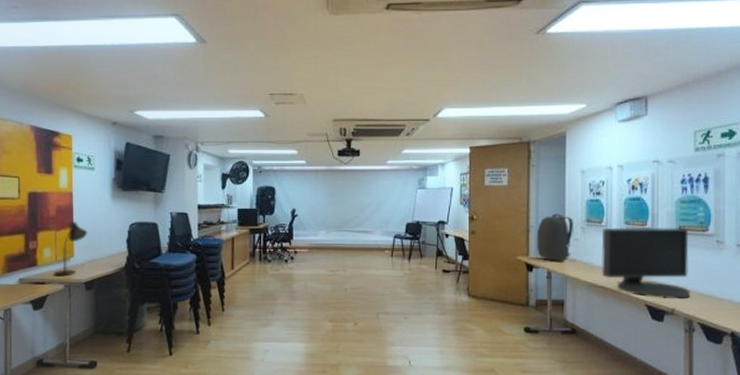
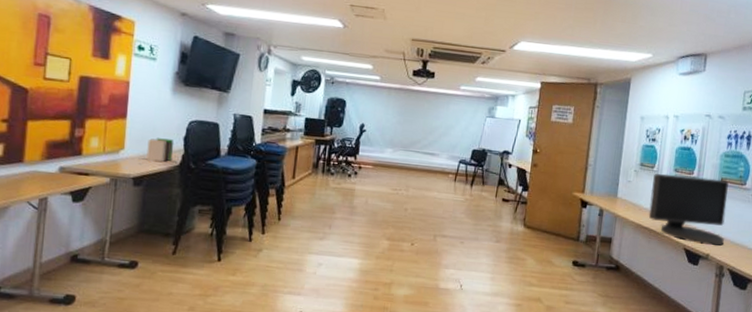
desk lamp: present [54,222,88,276] -> none [100,112,142,169]
books: none [94,243,119,266] -> present [146,138,174,163]
backpack: present [537,213,576,261] -> none [592,154,629,202]

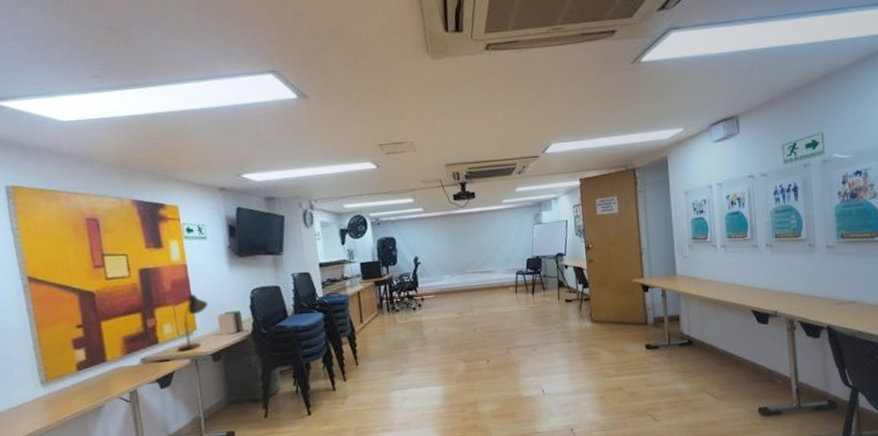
desk lamp: none [100,112,142,169] -> present [177,294,209,352]
monitor: present [648,173,729,247] -> none [708,236,790,304]

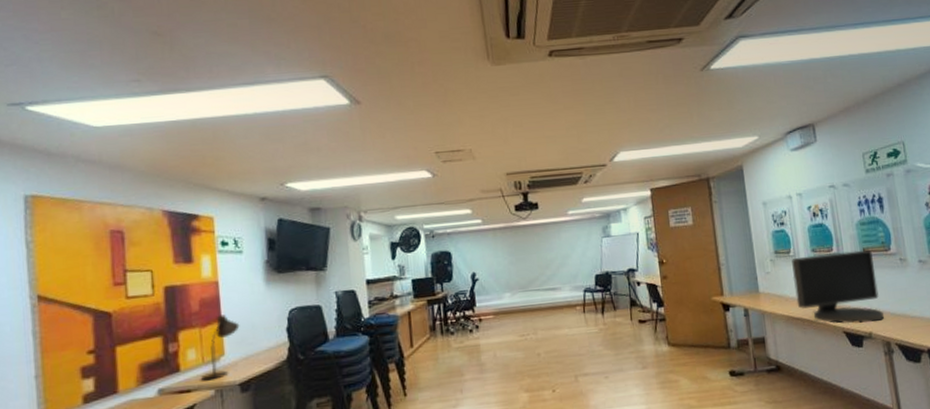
books: present [217,310,244,336] -> none [248,333,279,363]
monitor: none [708,236,790,304] -> present [791,249,885,324]

